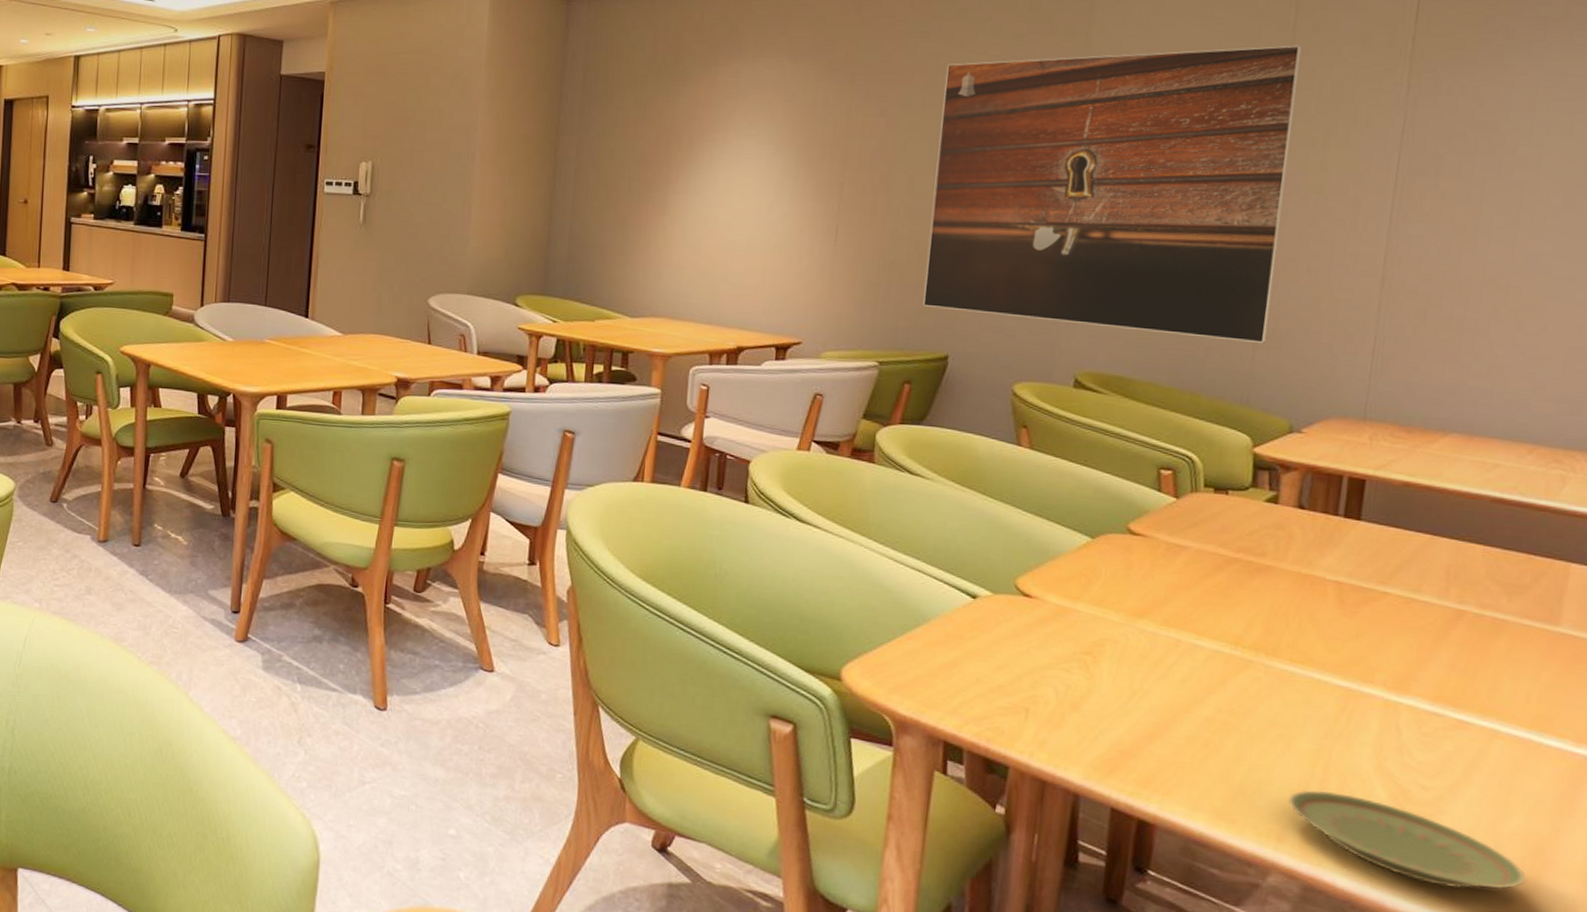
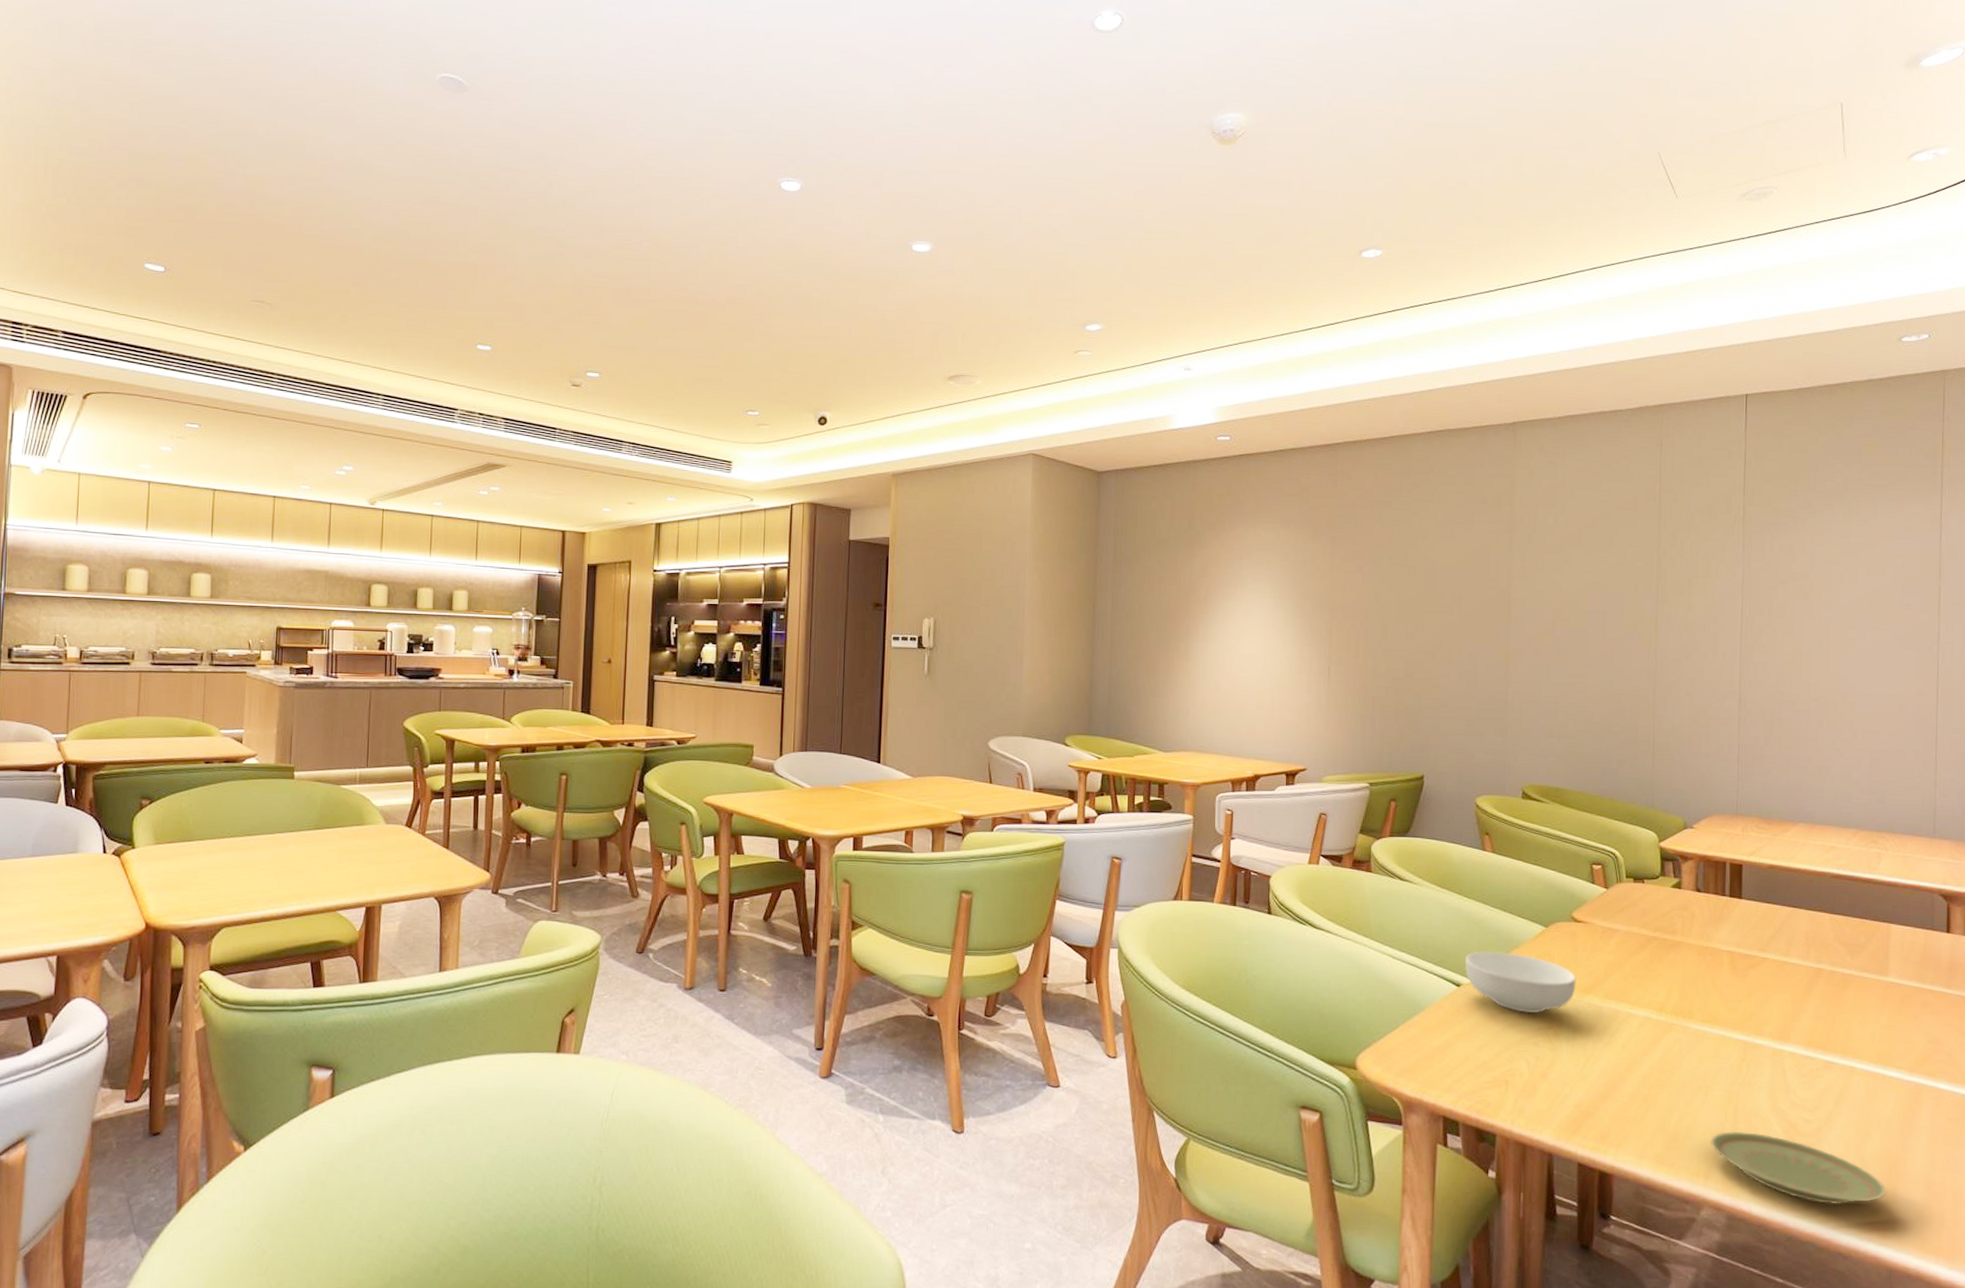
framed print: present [923,45,1303,343] -> none [1401,513,1667,755]
cereal bowl: none [984,561,1127,636] -> present [1465,951,1576,1014]

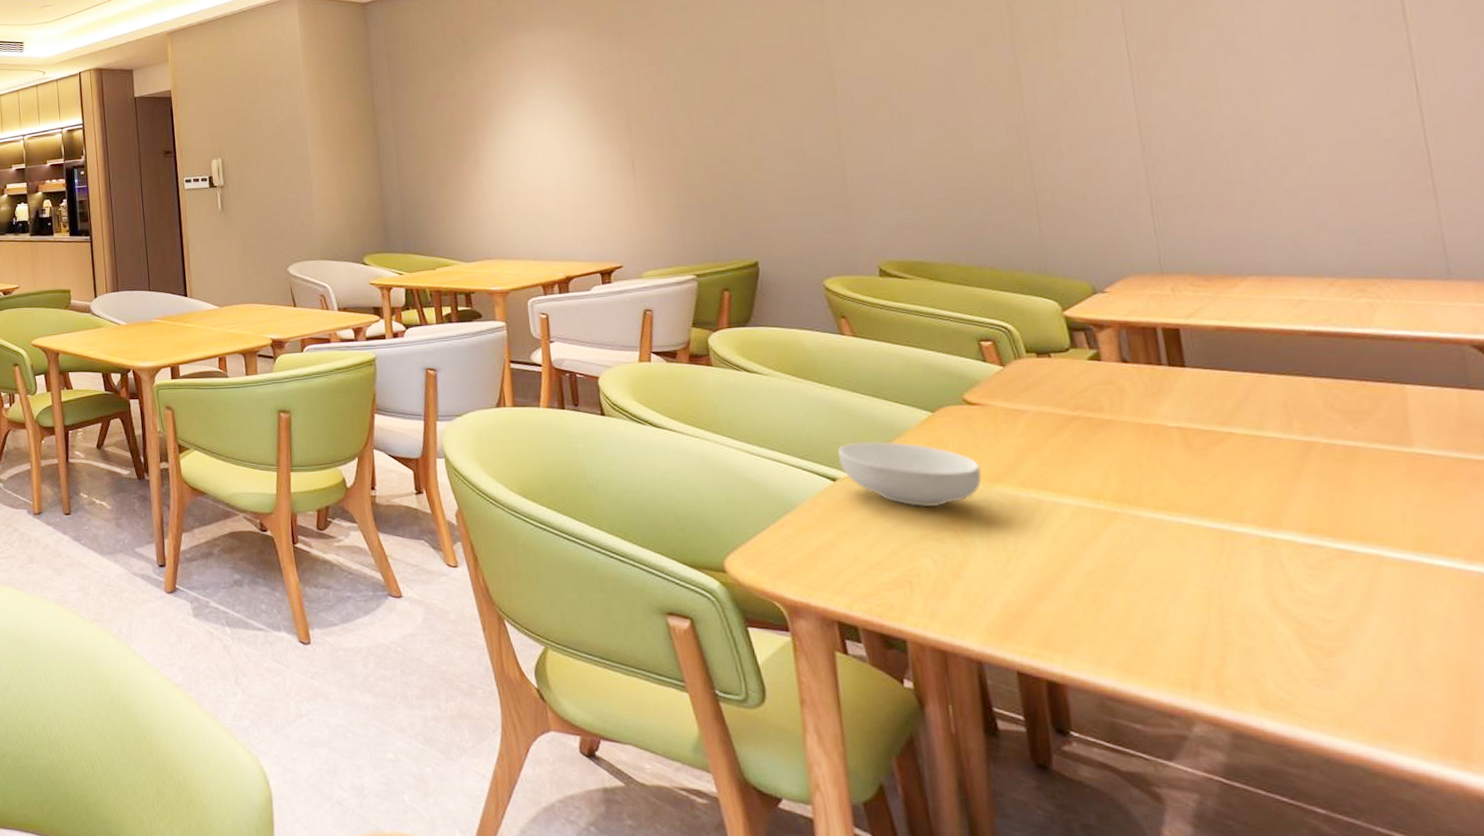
plate: present [1710,1131,1887,1204] -> none [1191,633,1461,720]

